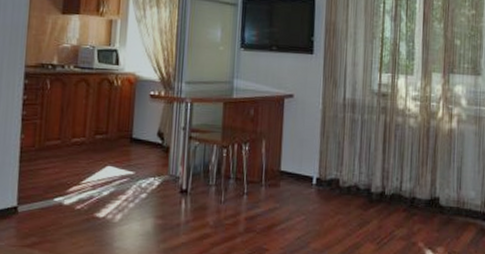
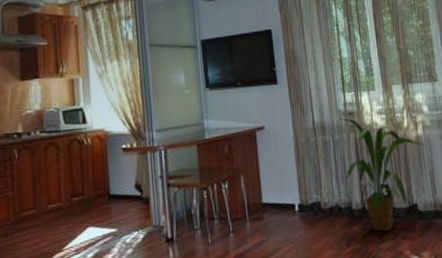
house plant: none [368,98,457,220] -> present [339,118,425,232]

